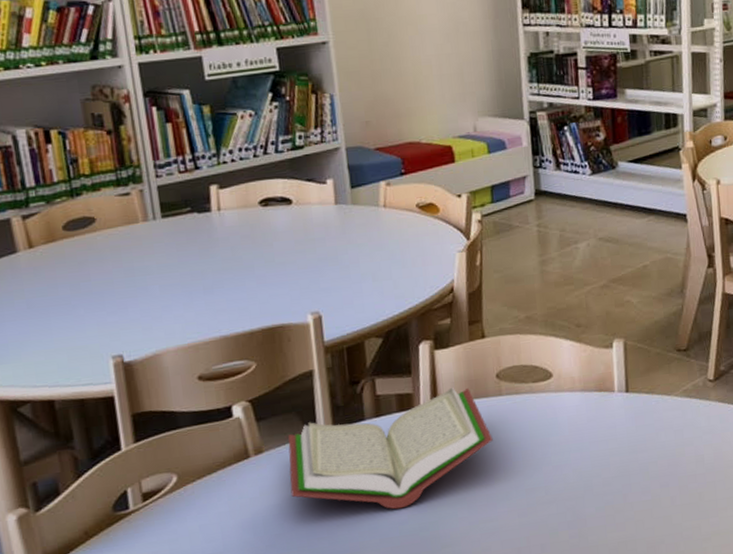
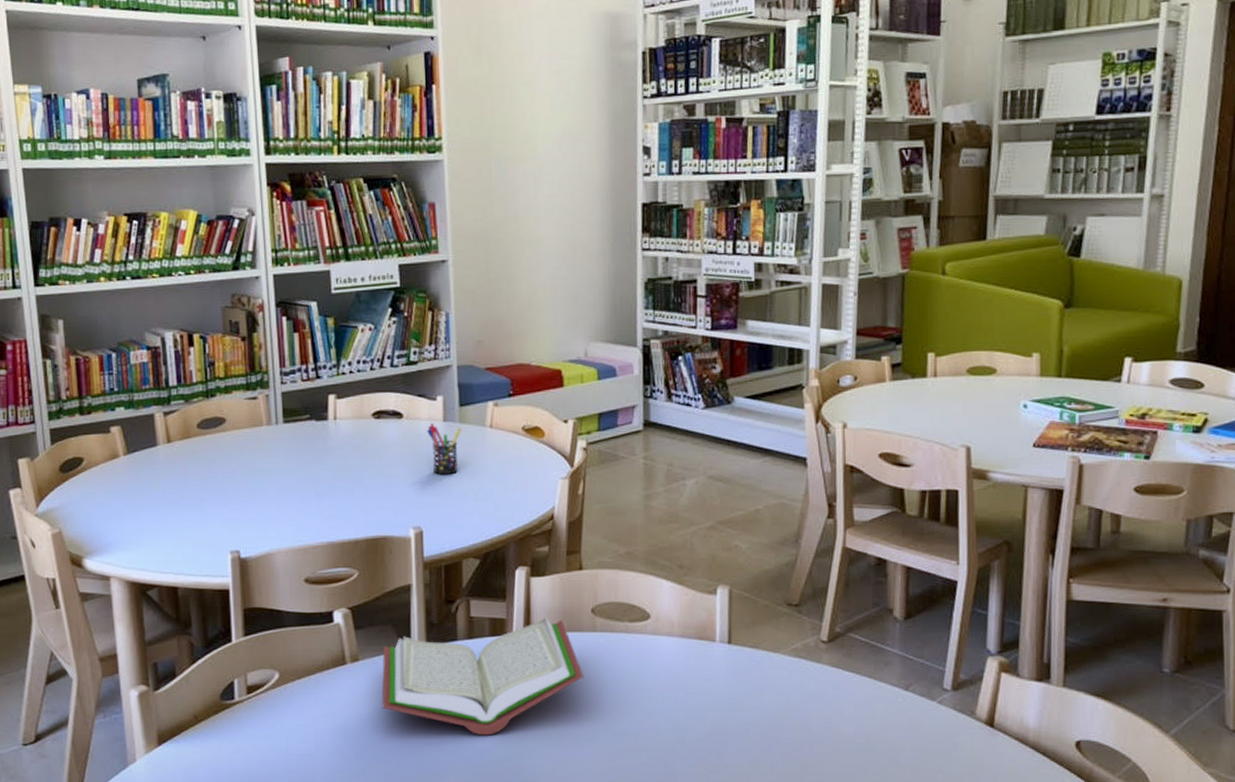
pen holder: none [318,206,355,258] -> present [426,423,462,475]

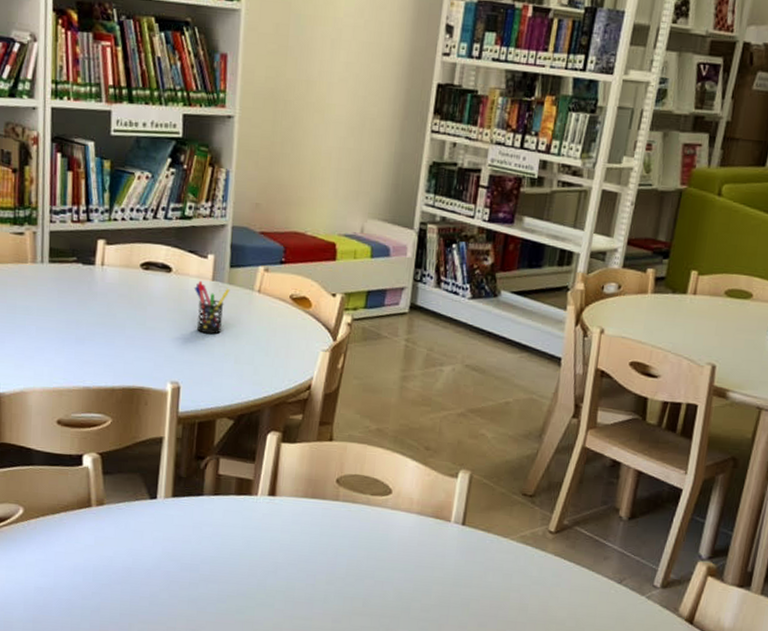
book: present [382,617,584,736] -> none [123,482,322,588]

